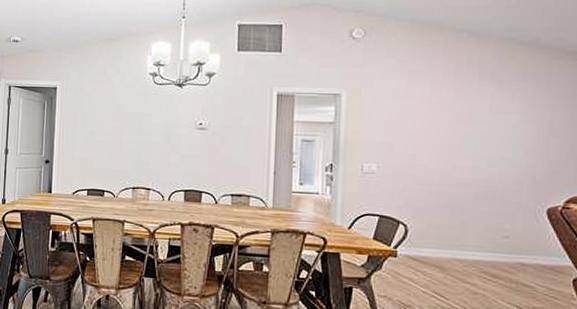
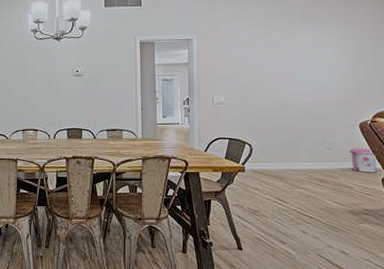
trash can: none [532,239,567,271] -> present [350,148,377,173]

